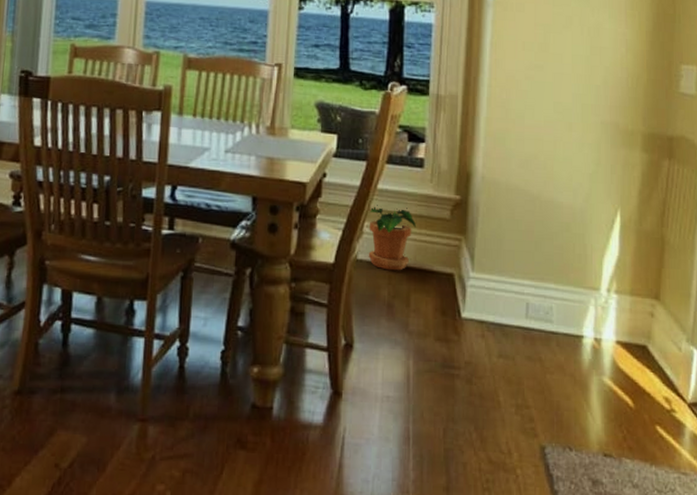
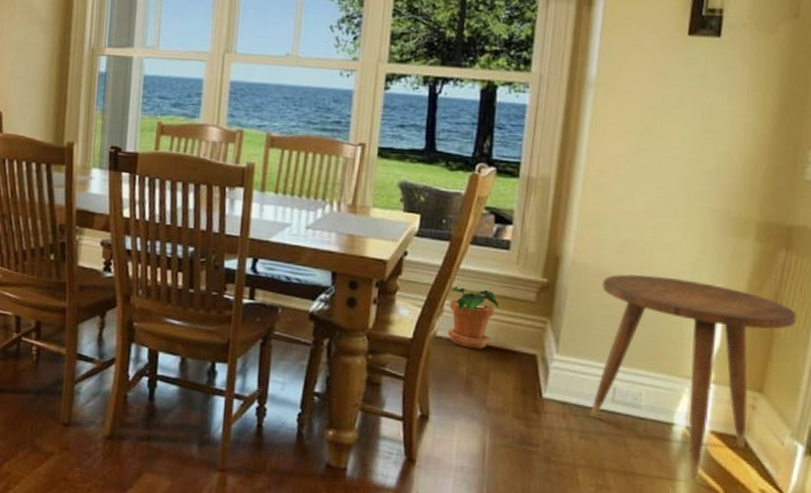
side table: none [507,188,683,393] -> present [591,274,797,481]

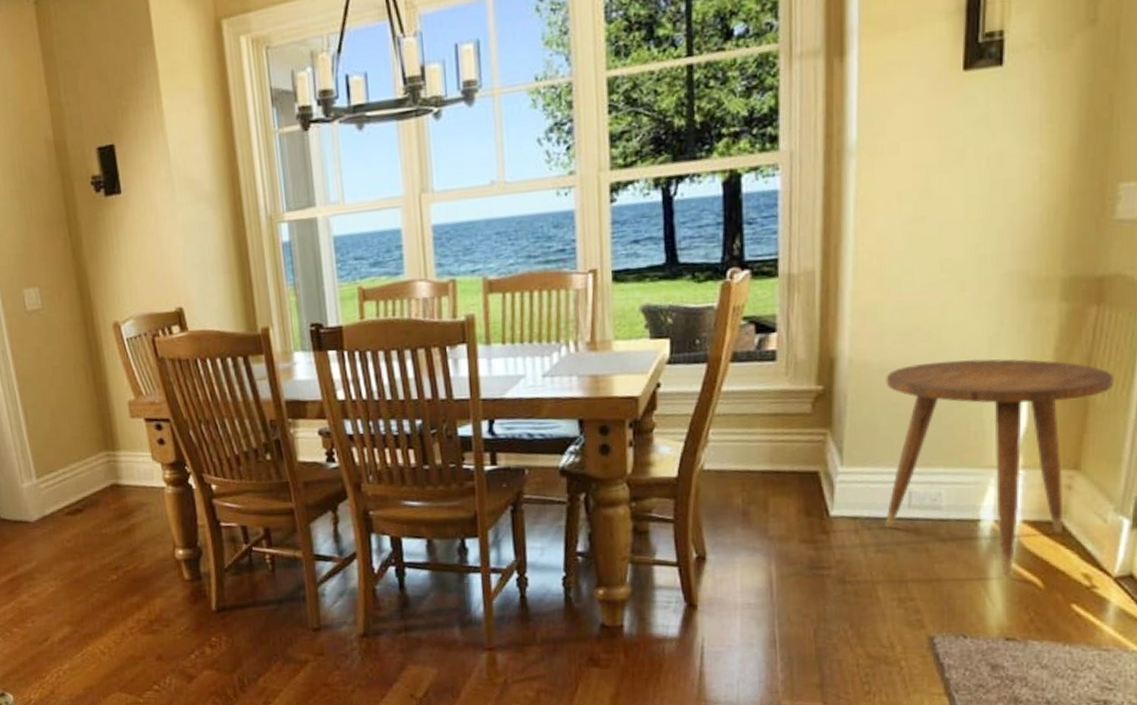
potted plant: present [447,284,499,349] -> none [714,407,770,477]

